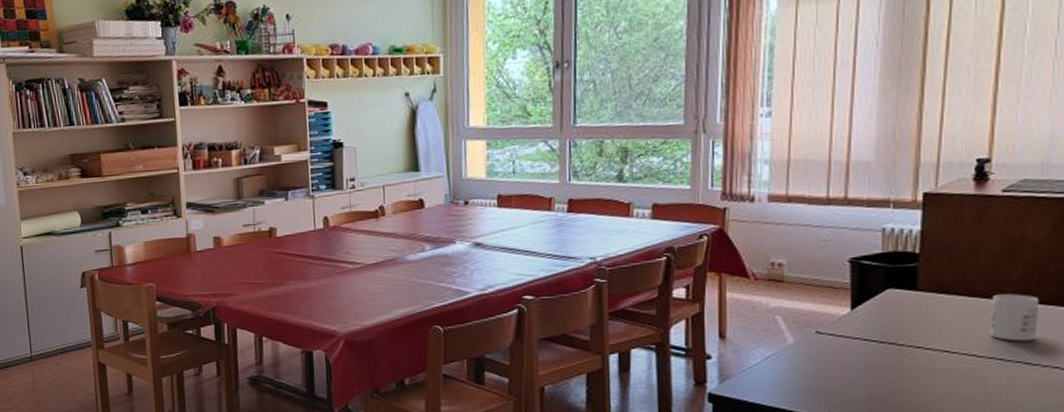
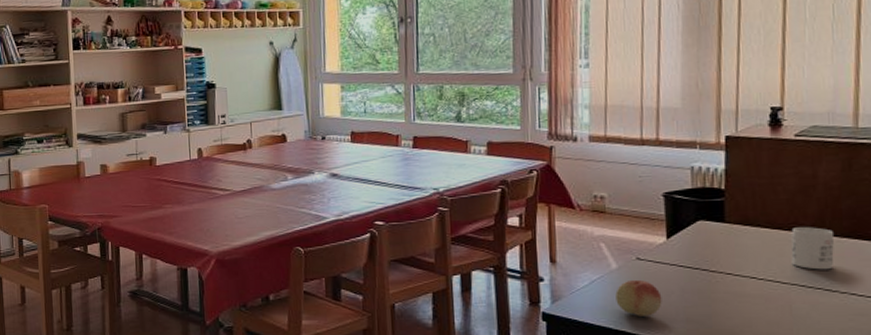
fruit: none [791,355,843,396] -> present [615,279,662,316]

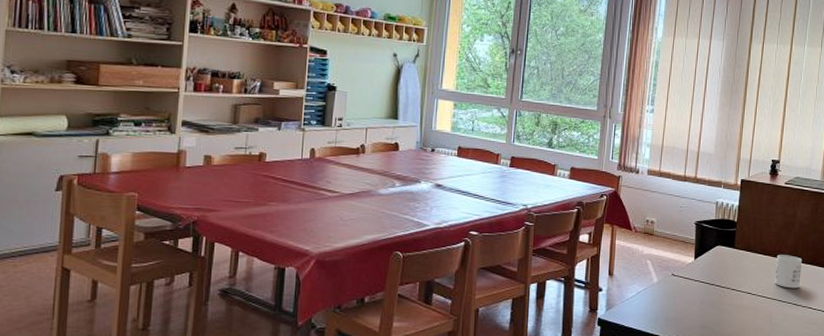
fruit: present [615,279,662,316] -> none [654,292,687,323]

